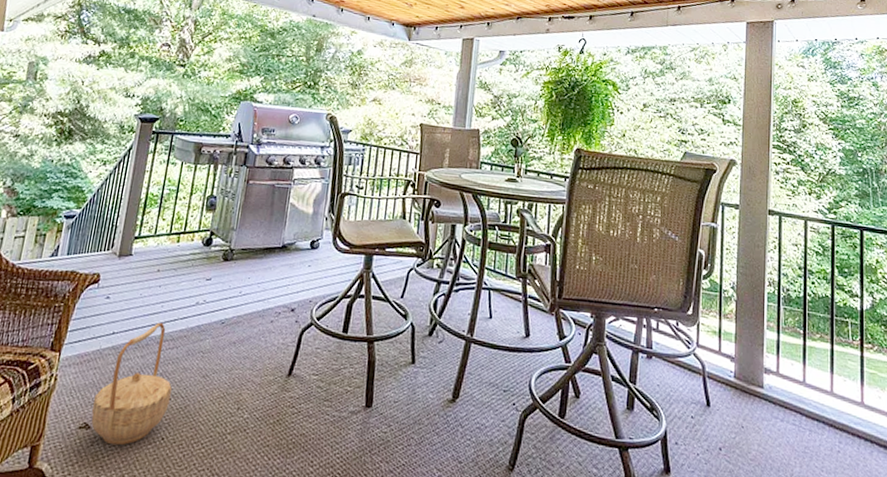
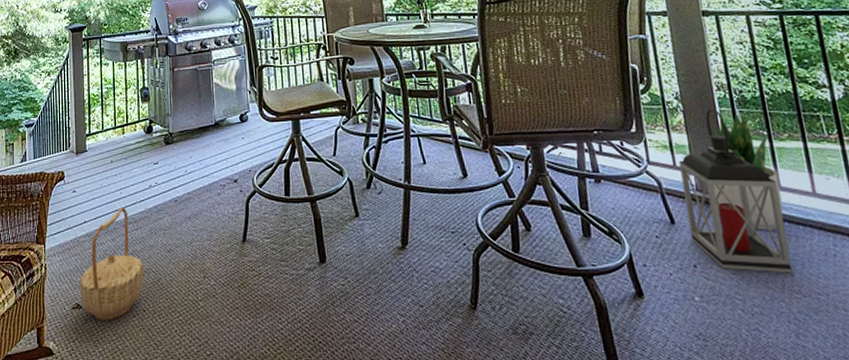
lantern: none [722,301,803,465] -> present [679,108,793,274]
planter: none [748,311,805,423] -> present [710,113,784,230]

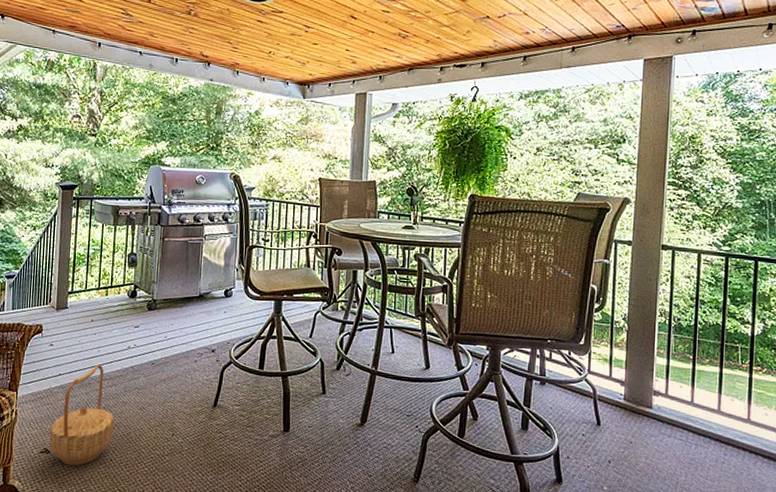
lantern: present [679,108,793,274] -> none [612,330,691,474]
planter: present [710,113,784,230] -> none [637,338,693,438]

